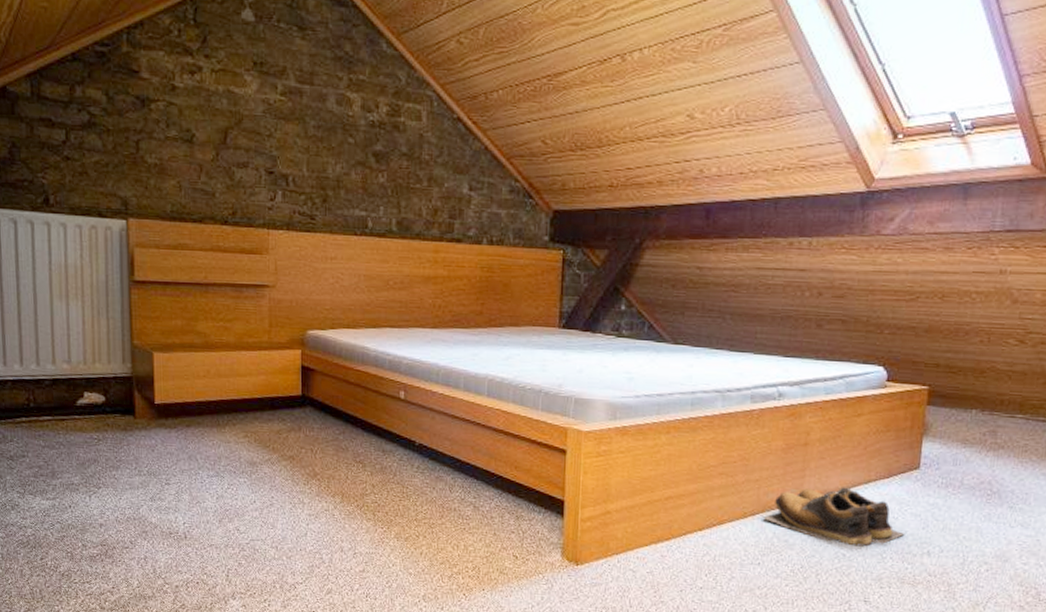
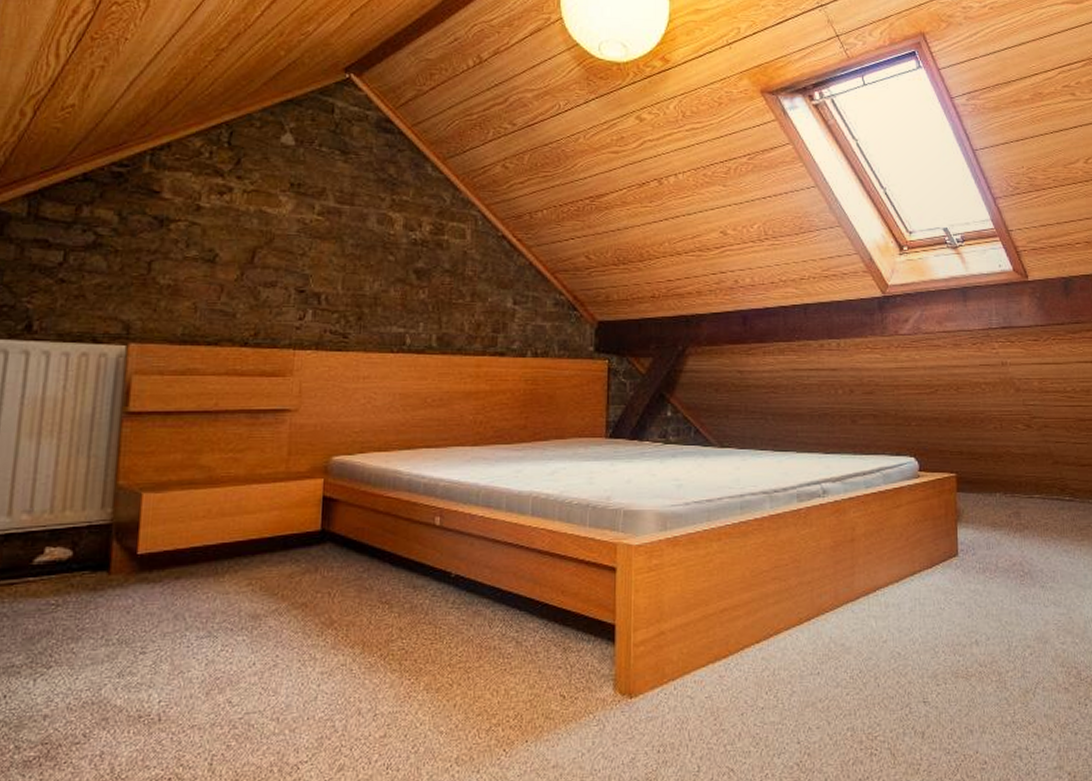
shoes: present [762,487,905,547] -> none [817,581,953,643]

